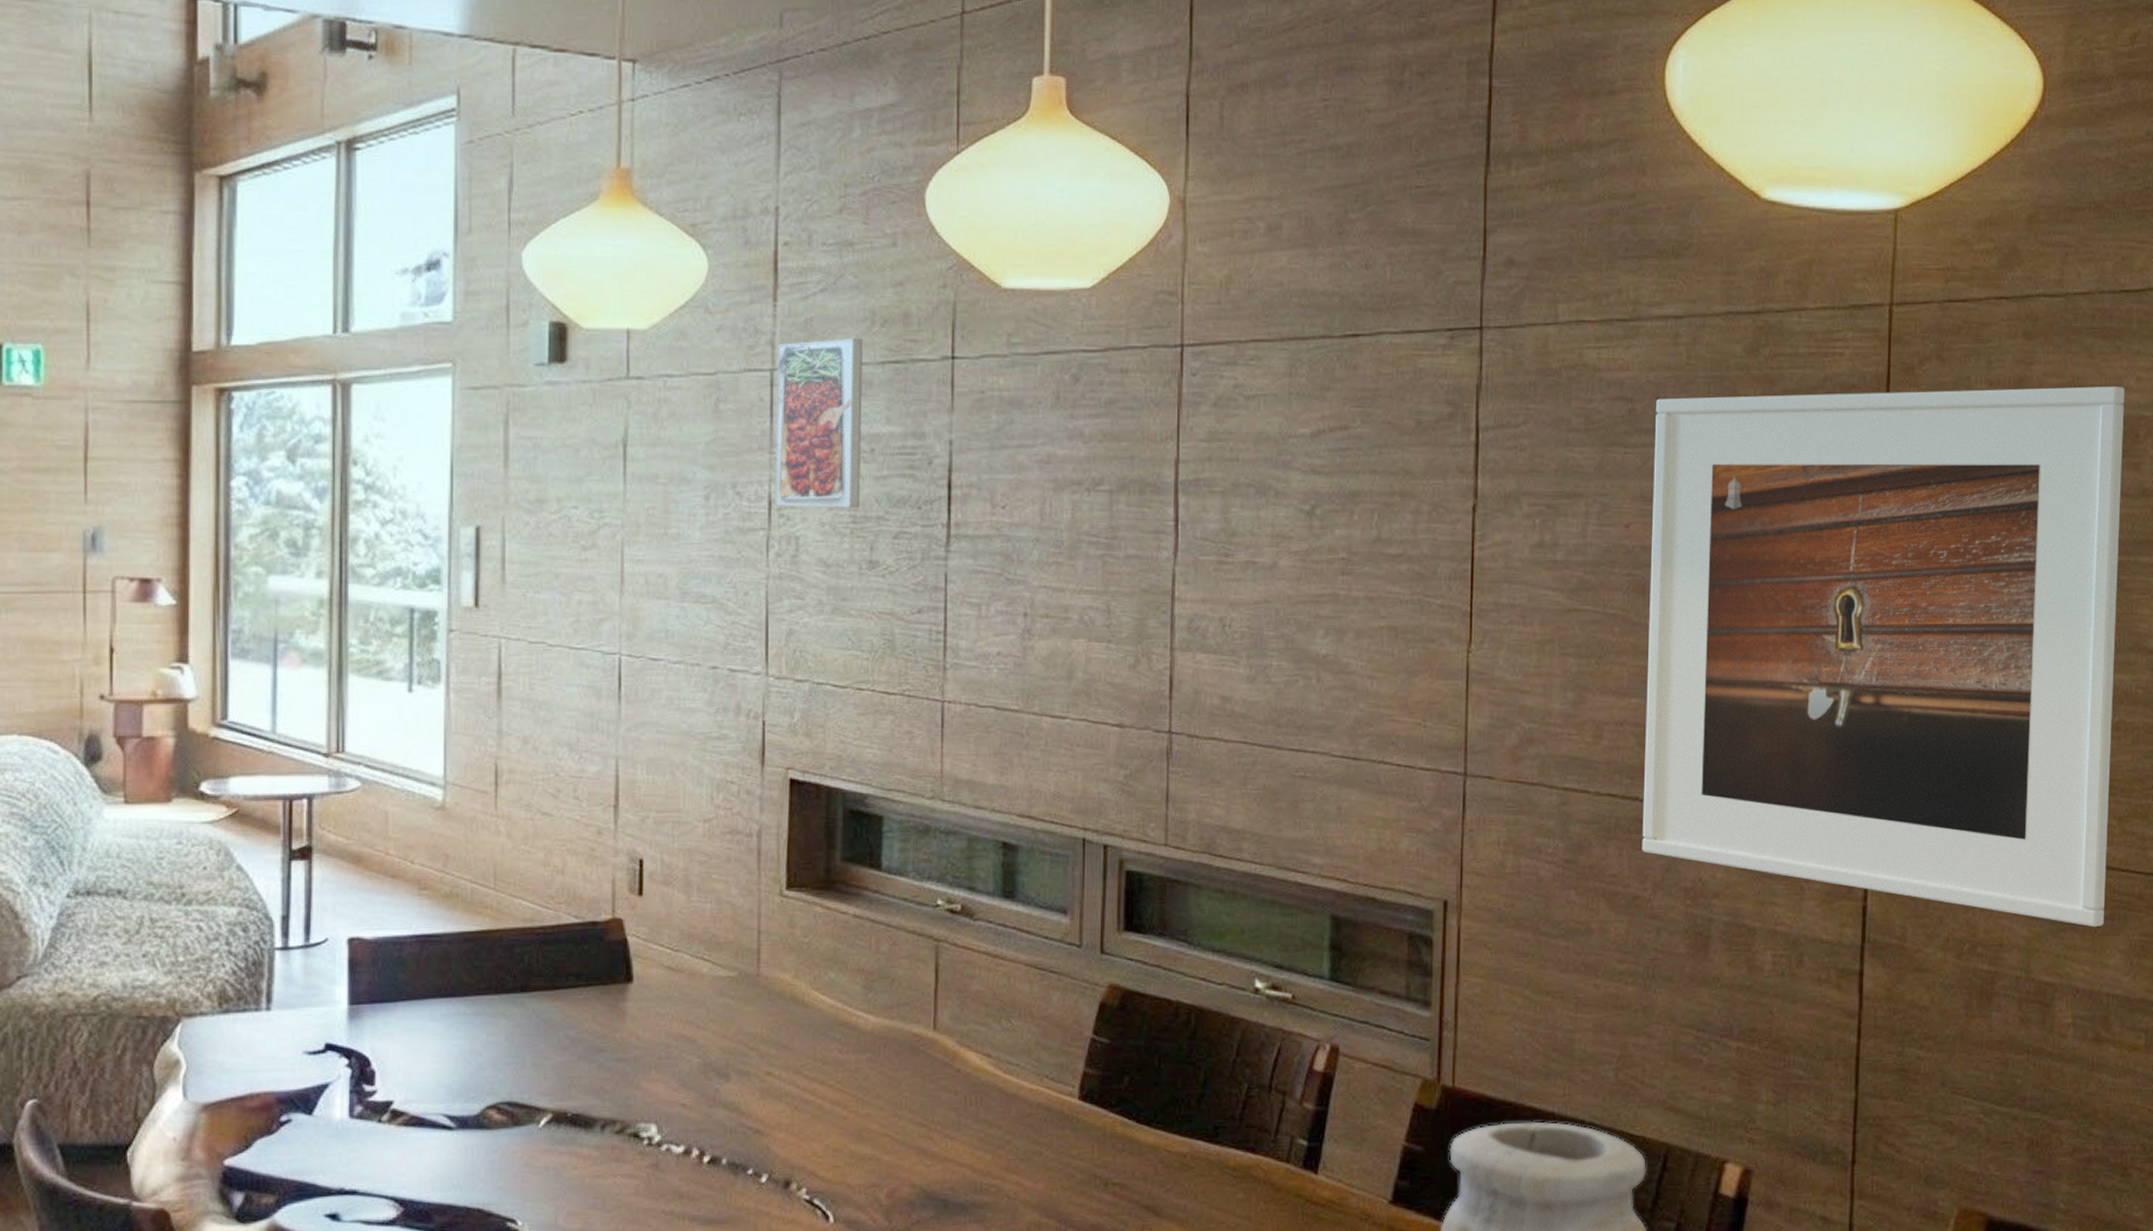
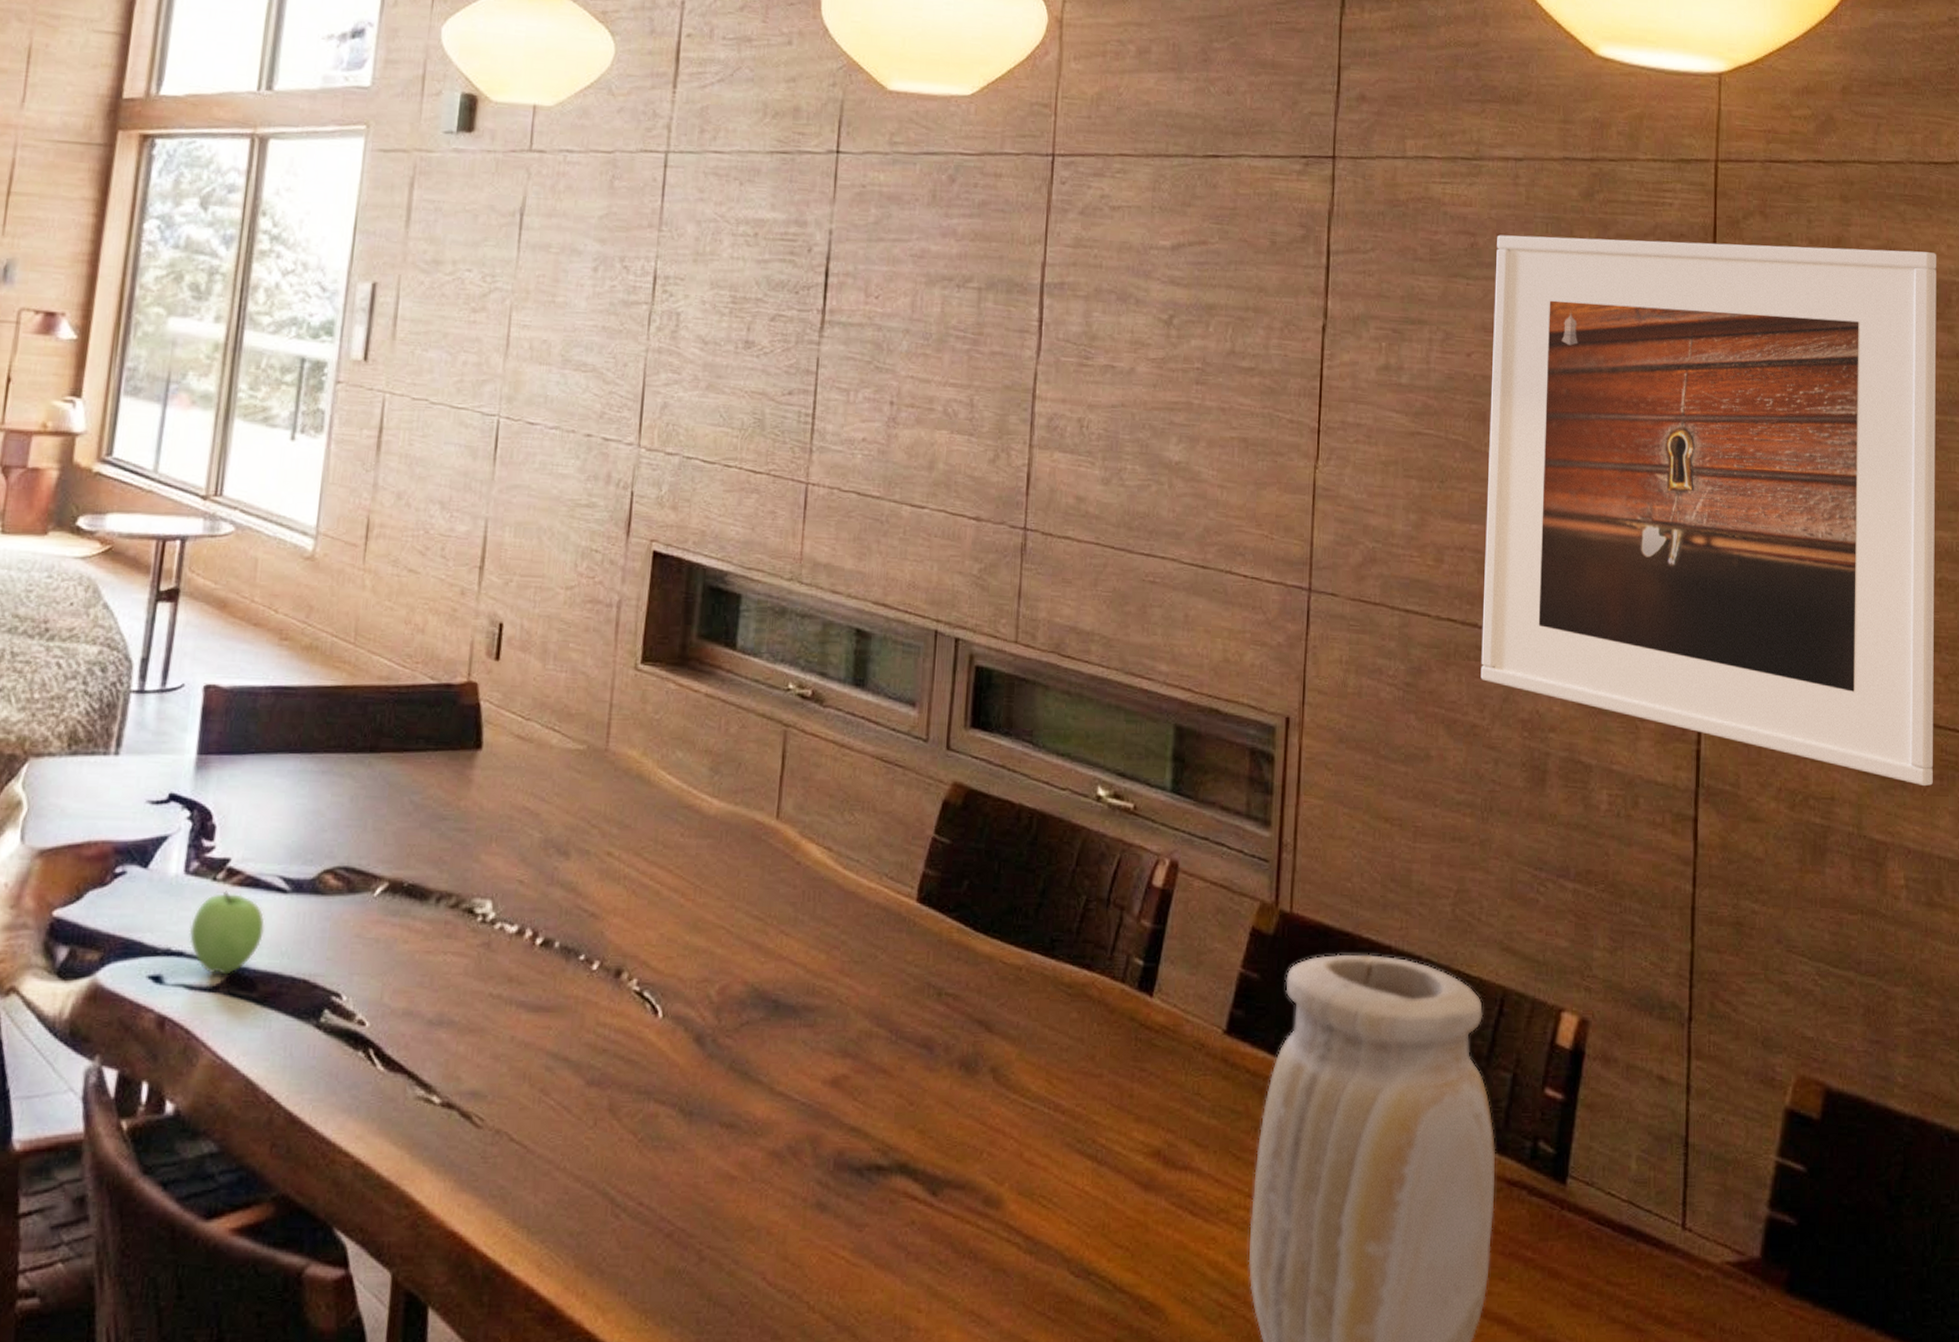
apple: none [360,1131,434,1210] -> present [189,891,265,975]
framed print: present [775,337,863,508] -> none [659,127,754,289]

